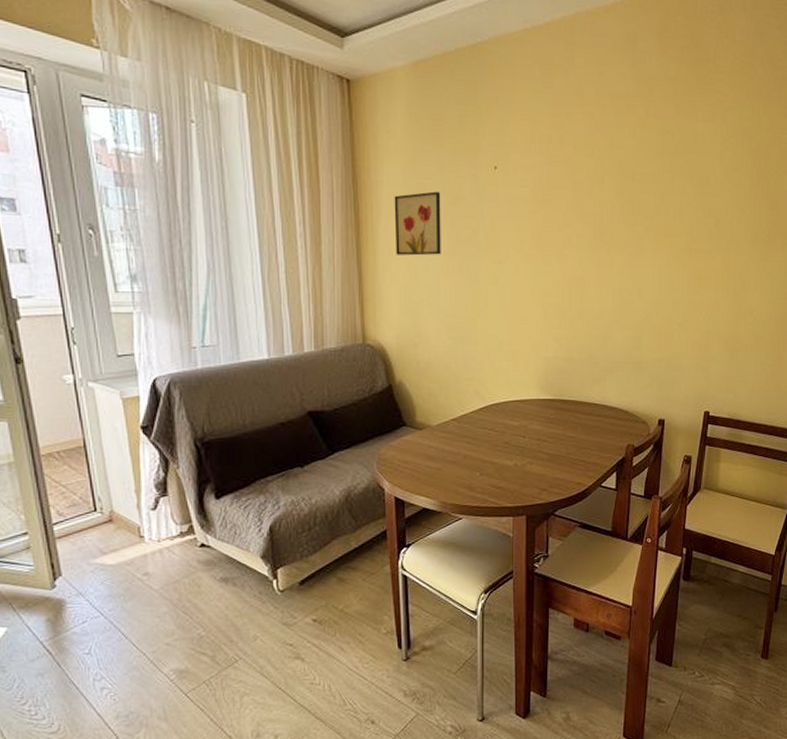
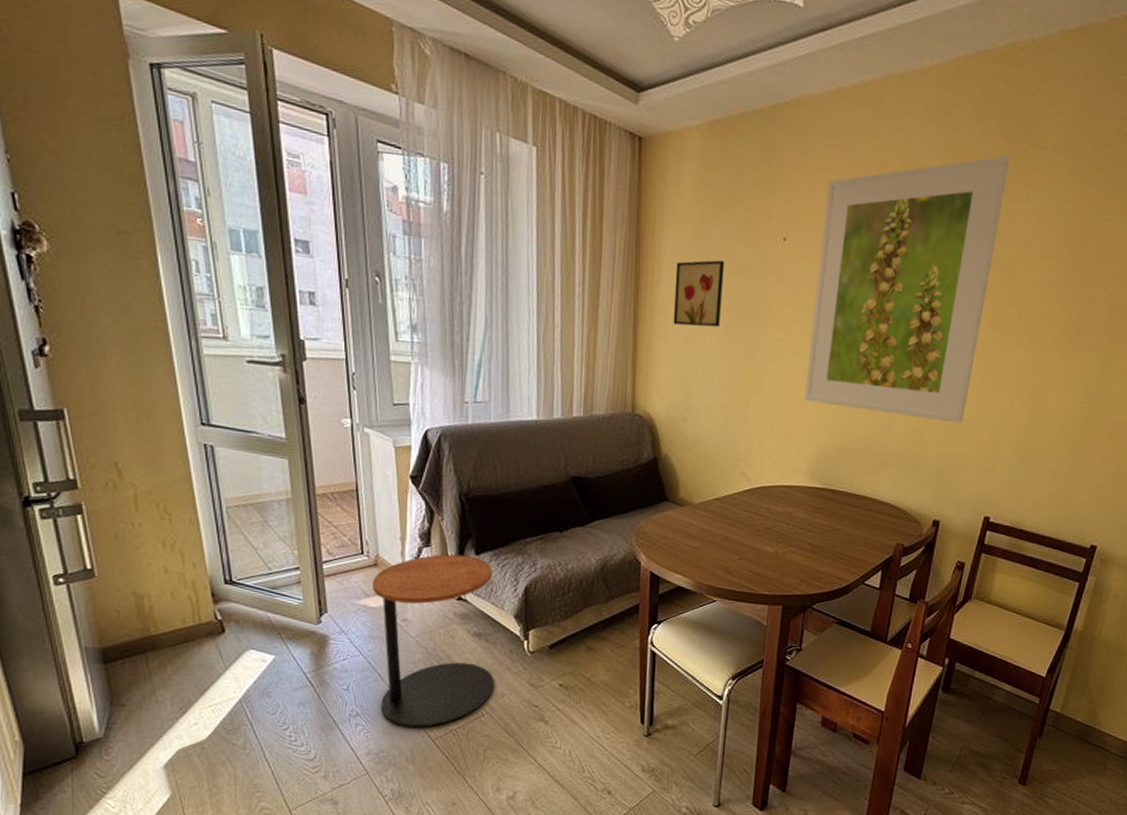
side table: none [109,500,246,684] -> present [372,554,495,728]
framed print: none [528,80,694,327] -> present [804,155,1011,423]

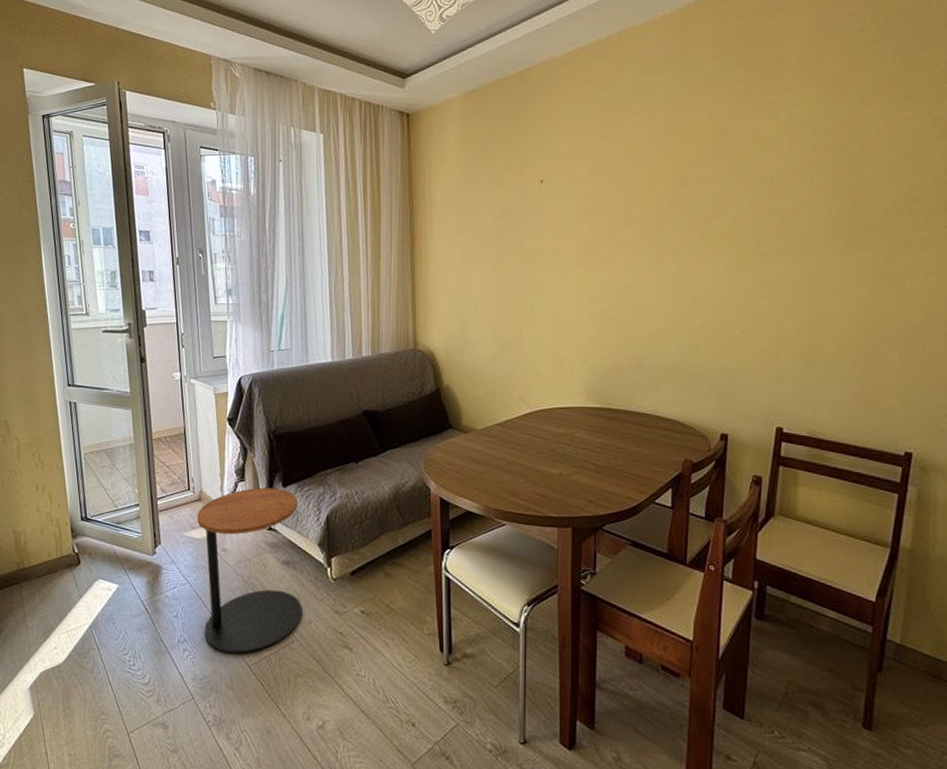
wall art: present [673,260,725,328] -> none [445,207,489,267]
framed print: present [804,155,1011,423] -> none [574,79,753,334]

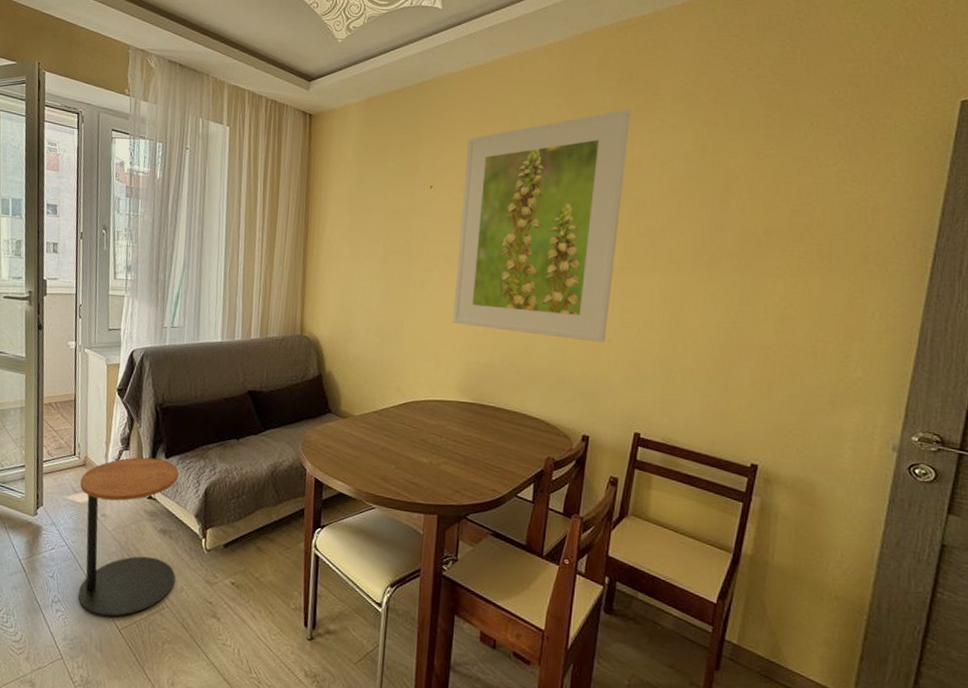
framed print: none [574,79,753,334] -> present [452,108,631,343]

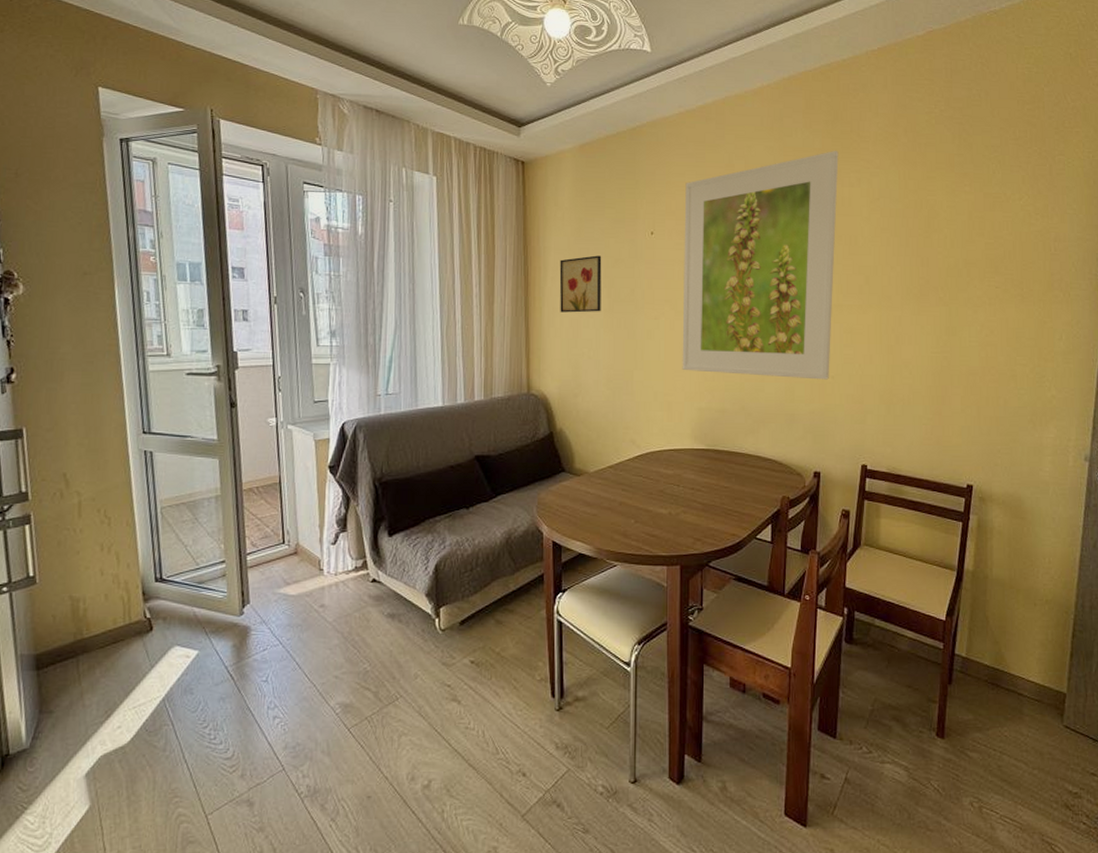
side table: present [78,457,179,618] -> none [292,537,408,717]
wall art: none [336,206,380,262] -> present [559,255,602,313]

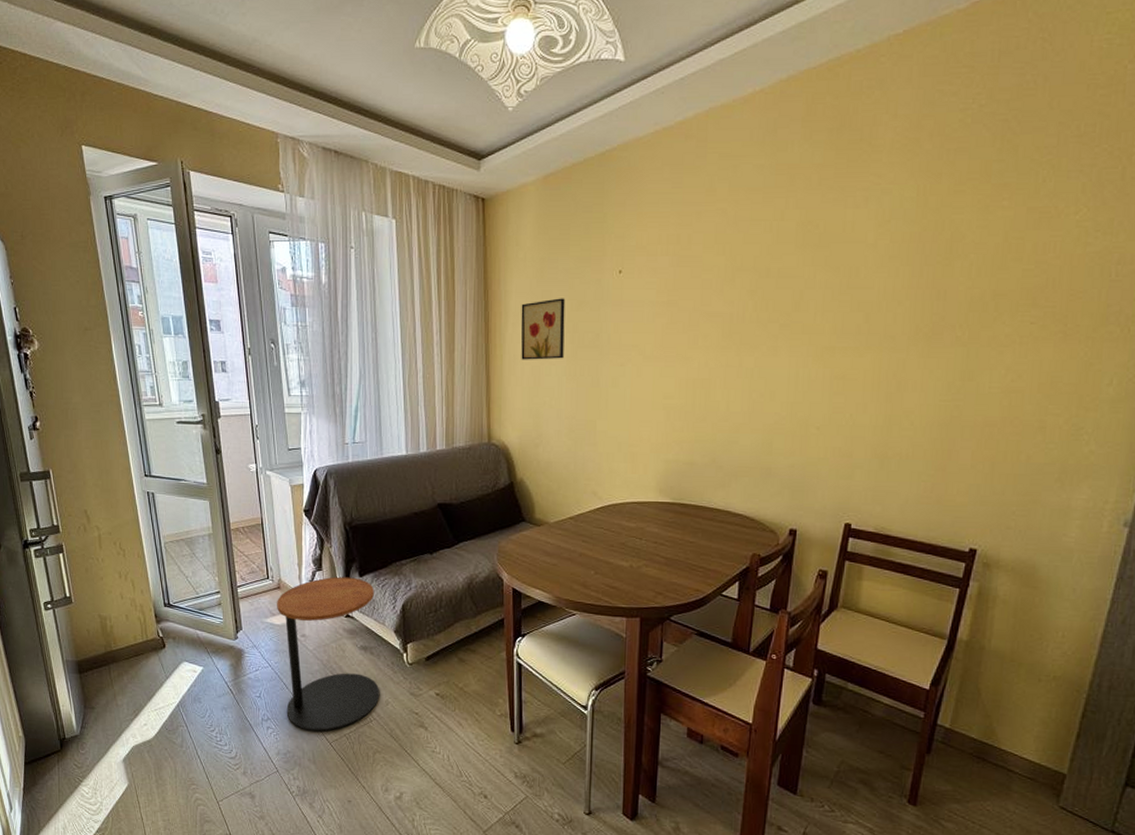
side table: none [292,537,408,717] -> present [277,576,380,732]
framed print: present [682,150,839,380] -> none [648,164,843,431]

